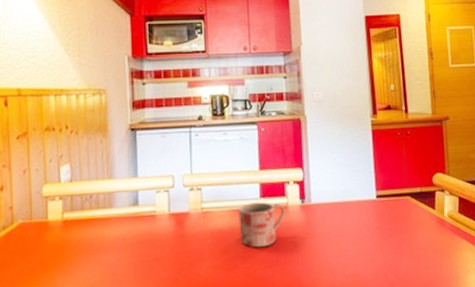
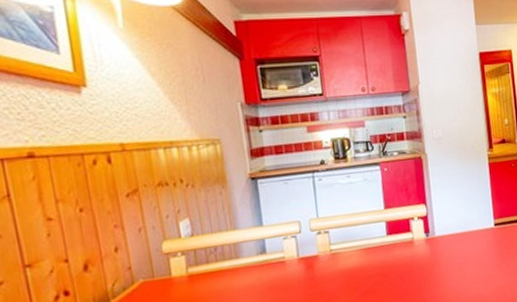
mug: present [238,201,286,247] -> none [366,238,412,282]

